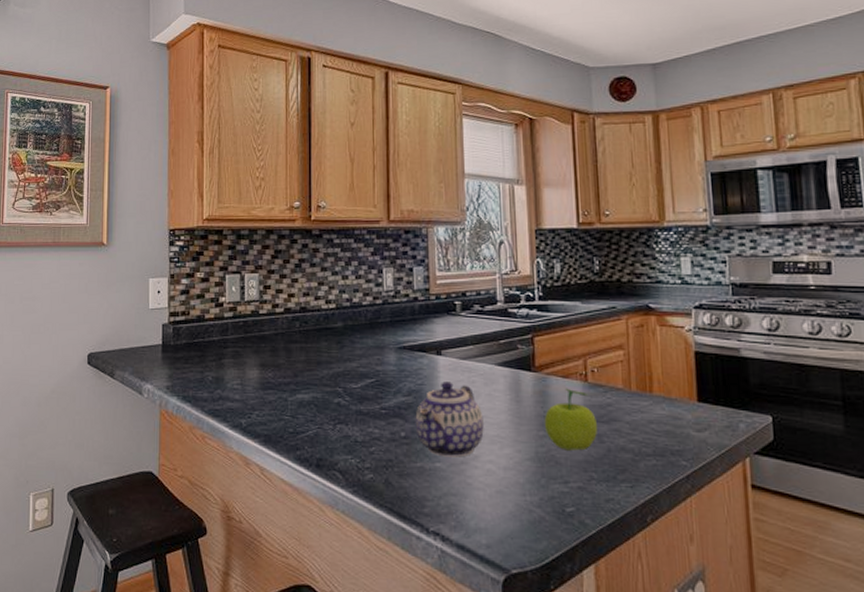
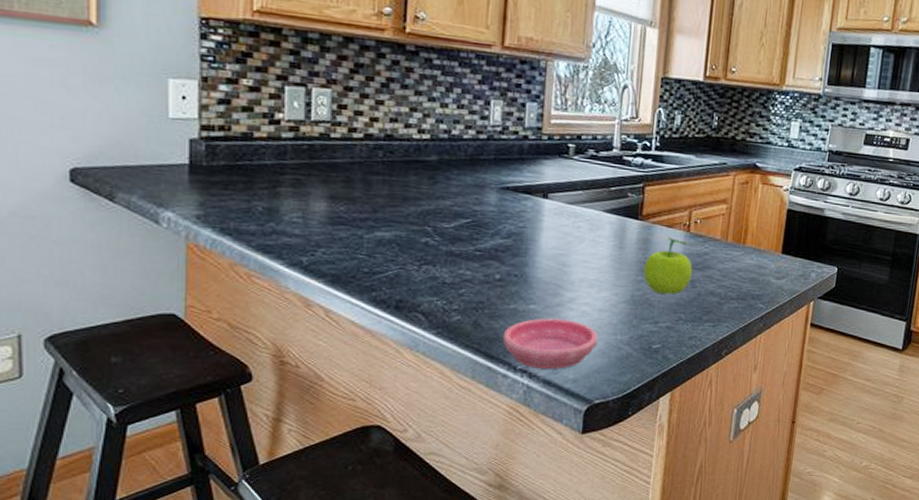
saucer: none [413,476,507,532] -> present [502,318,598,369]
teapot: present [415,381,484,457] -> none [512,225,585,300]

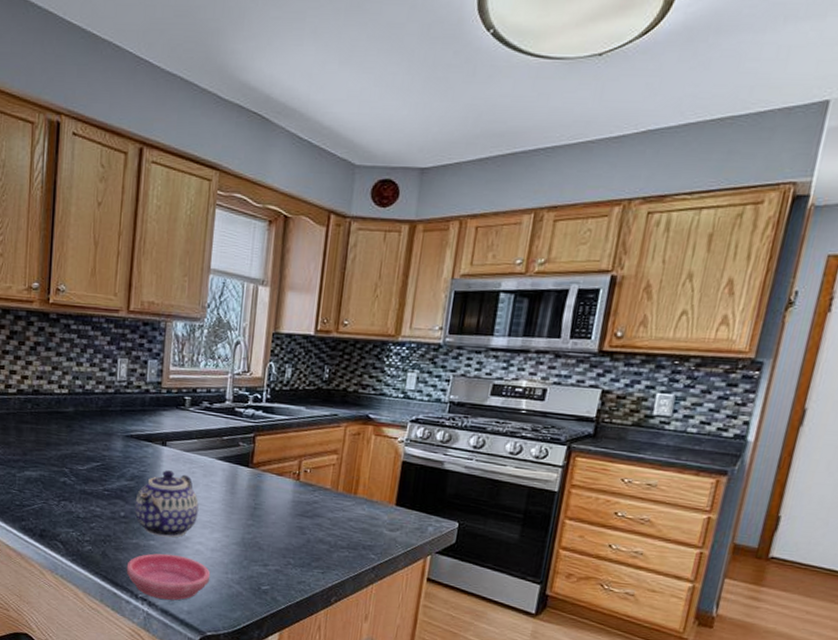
teapot: none [512,225,585,300] -> present [134,470,199,538]
fruit: present [643,237,693,295] -> none [253,484,303,540]

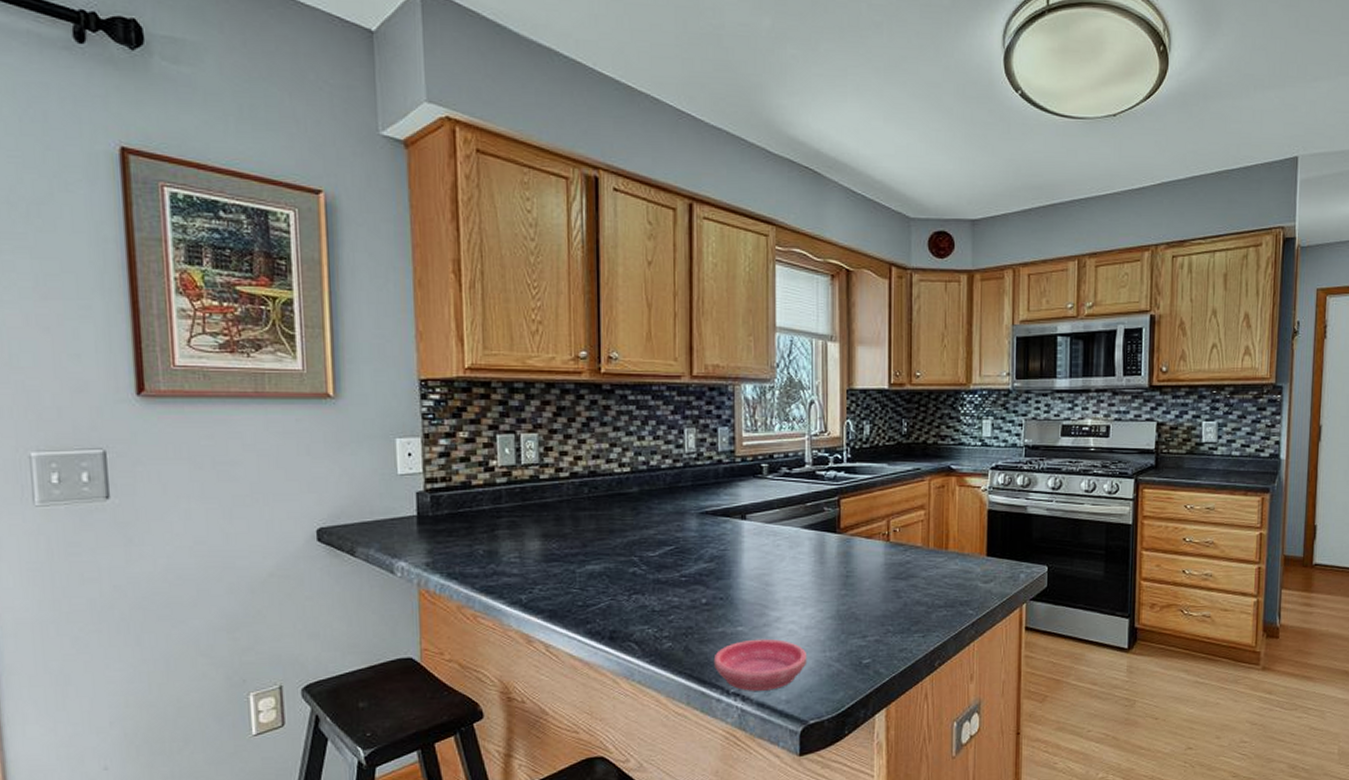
teapot: present [134,470,199,538] -> none [717,546,787,621]

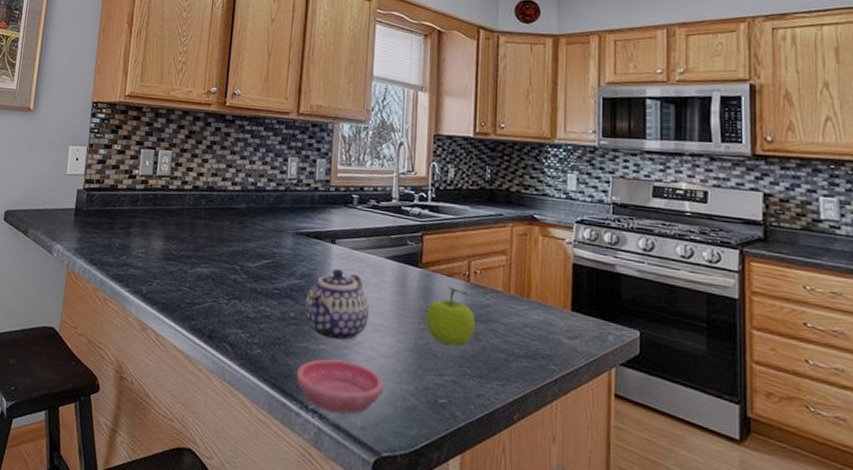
teapot: none [717,546,787,621] -> present [304,269,369,342]
fruit: none [846,548,897,607] -> present [425,286,476,347]

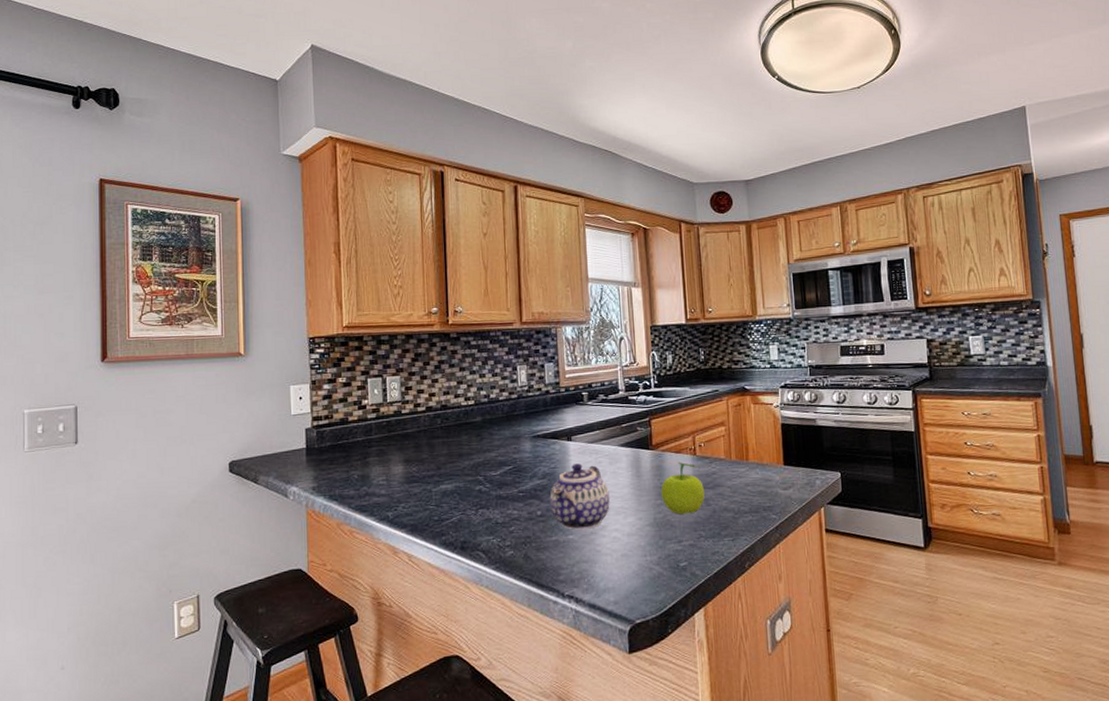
saucer: present [296,359,384,414] -> none [549,545,631,594]

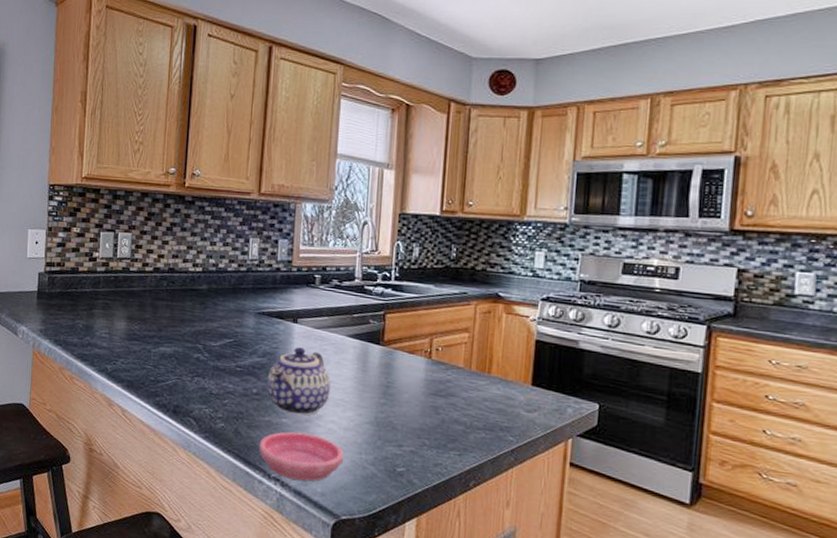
saucer: none [549,545,631,594] -> present [258,431,344,481]
fruit: present [660,461,705,515] -> none [386,362,436,420]

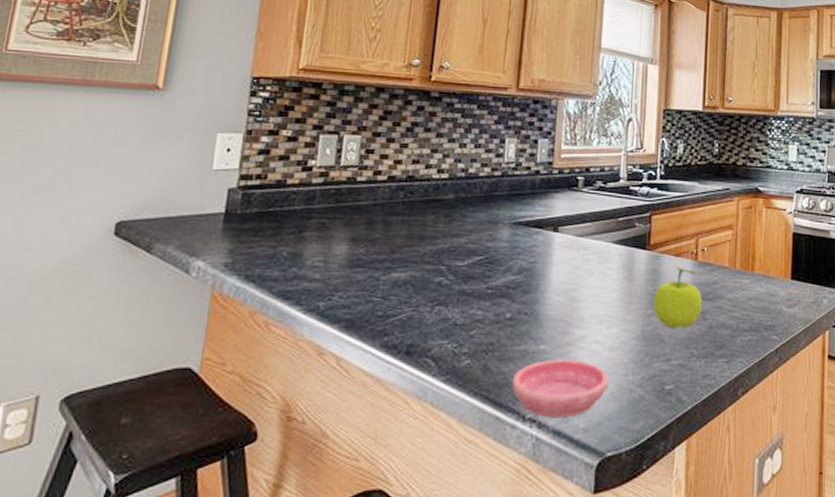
teapot: present [266,347,331,416] -> none [522,259,595,339]
fruit: none [386,362,436,420] -> present [653,266,703,328]

